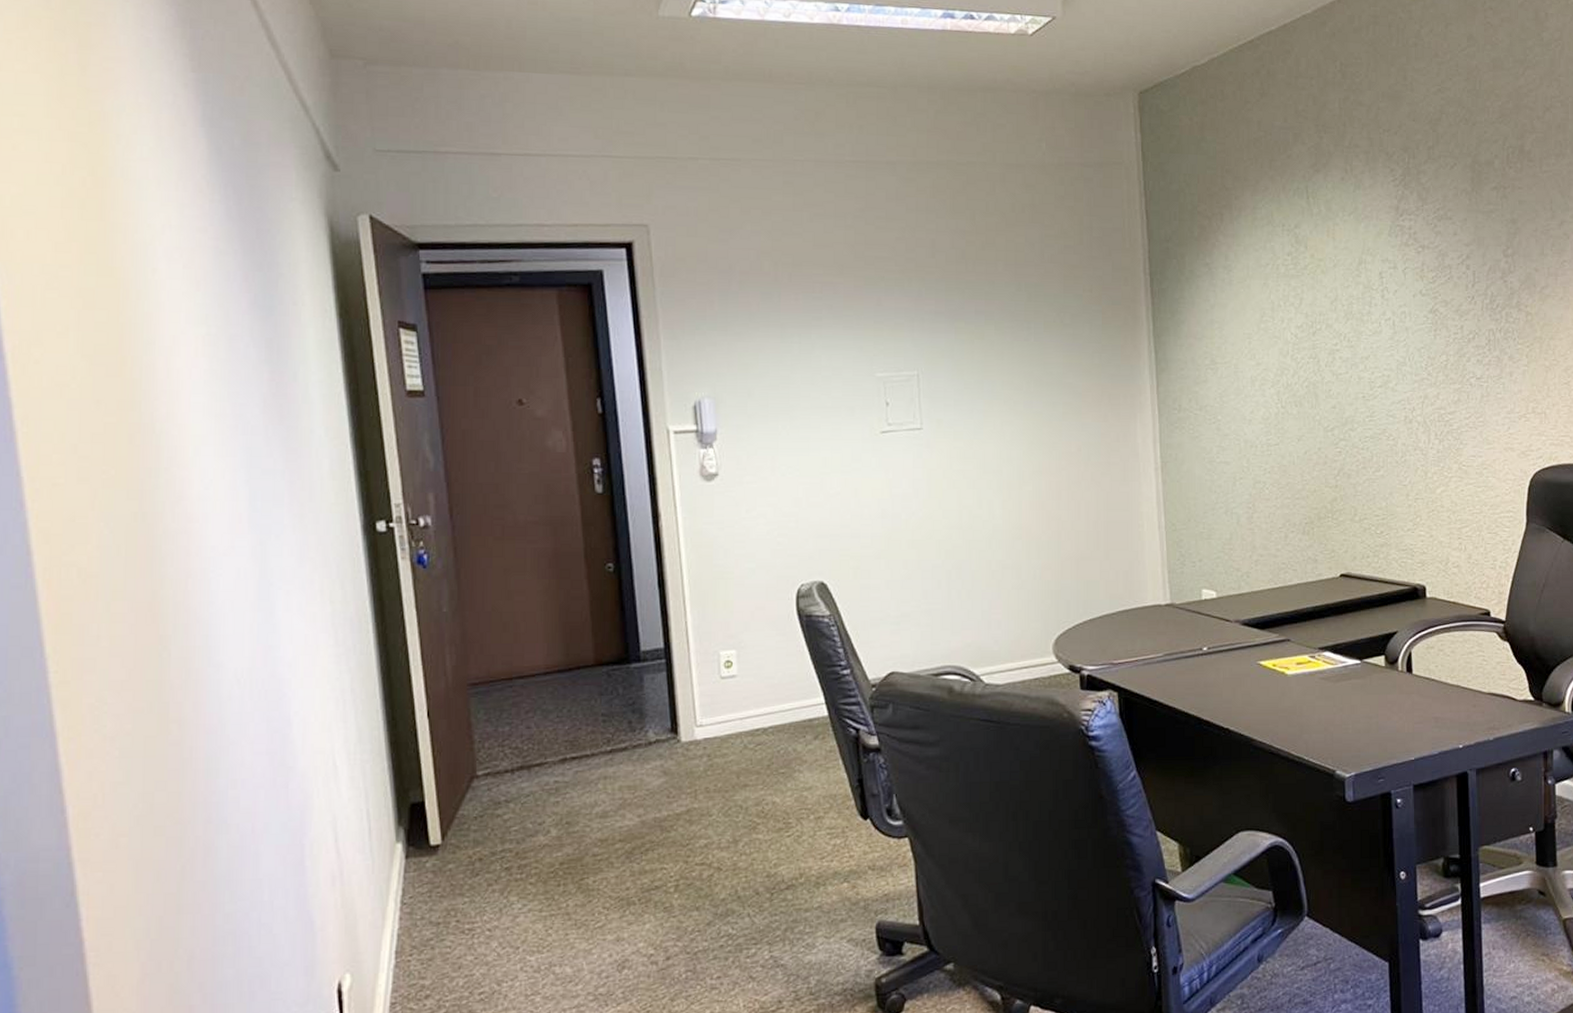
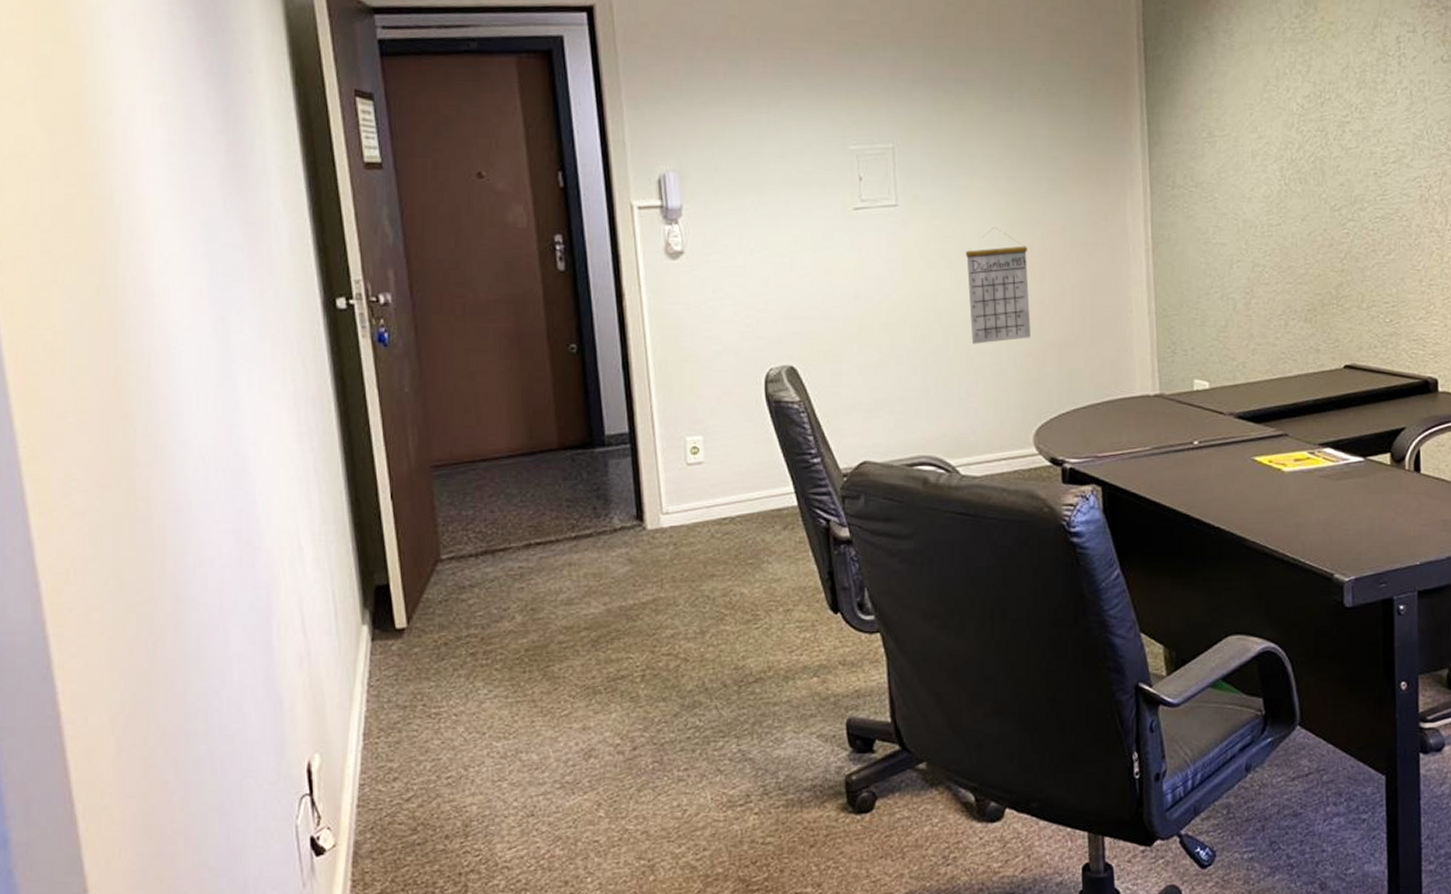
calendar: none [987,449,1049,559] -> present [965,228,1031,344]

